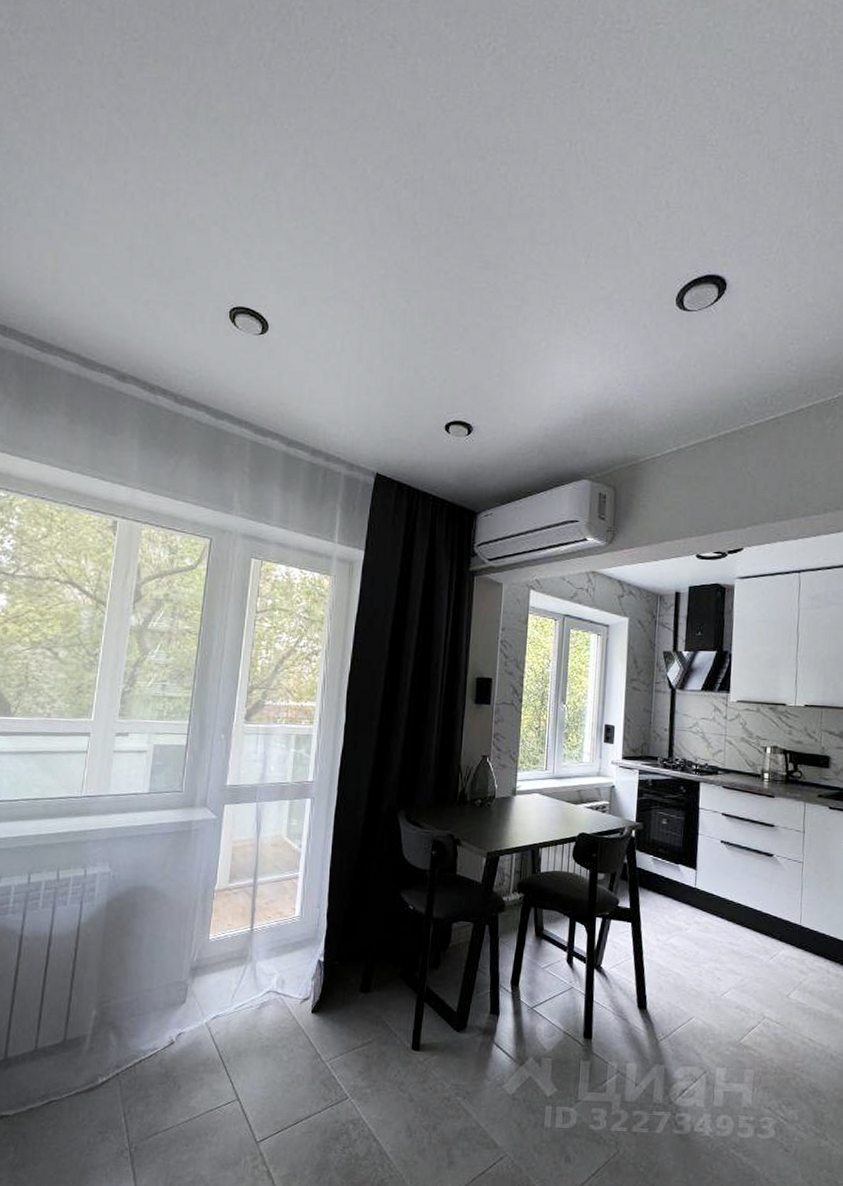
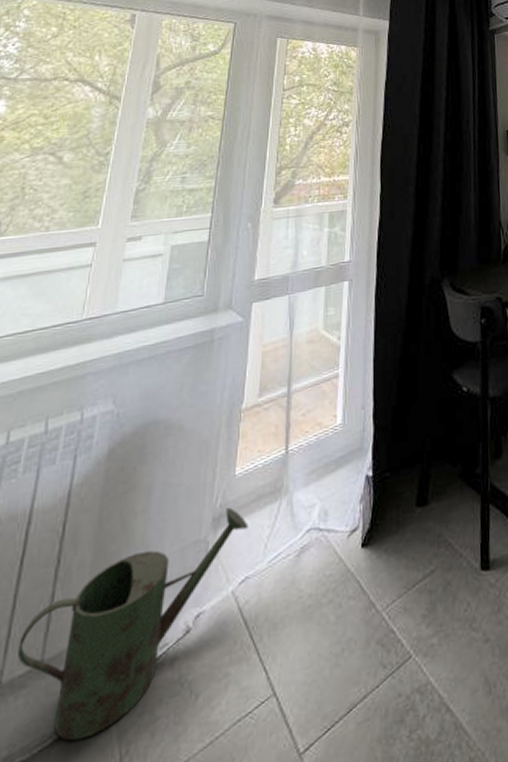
watering can: none [47,962,219,1097] -> present [18,507,248,741]

